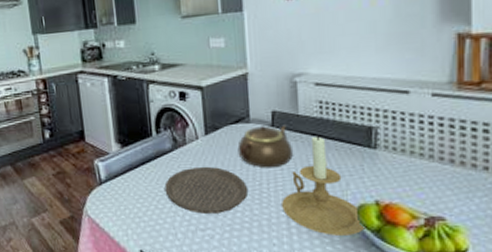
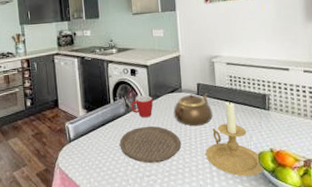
mug: none [180,126,210,156] -> present [131,95,153,118]

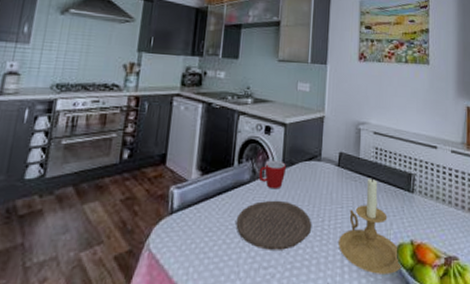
teapot: present [173,93,212,126] -> none [307,165,352,206]

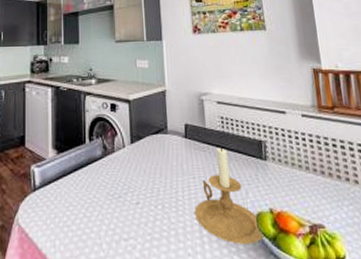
plate: present [236,200,312,250] -> none [93,173,167,222]
mug: present [258,160,286,190] -> none [109,136,135,164]

